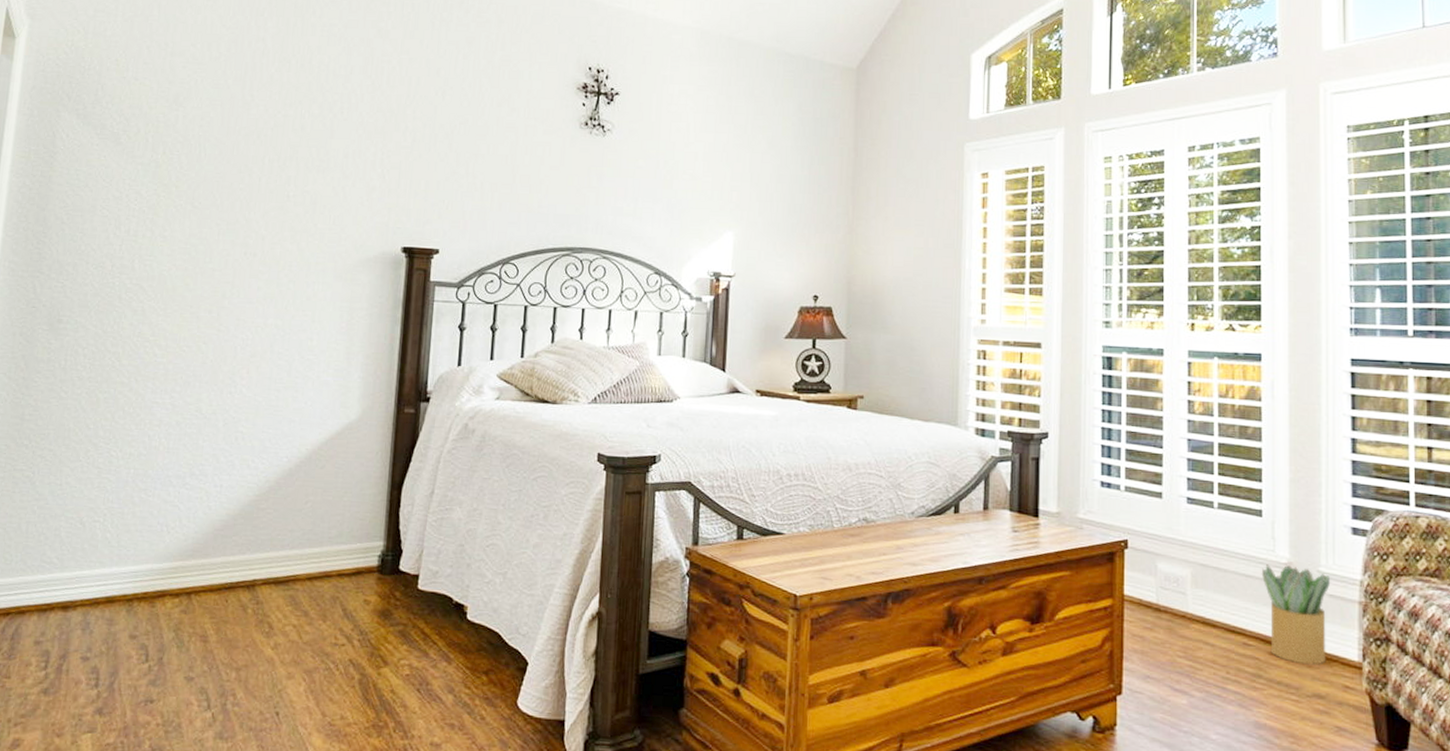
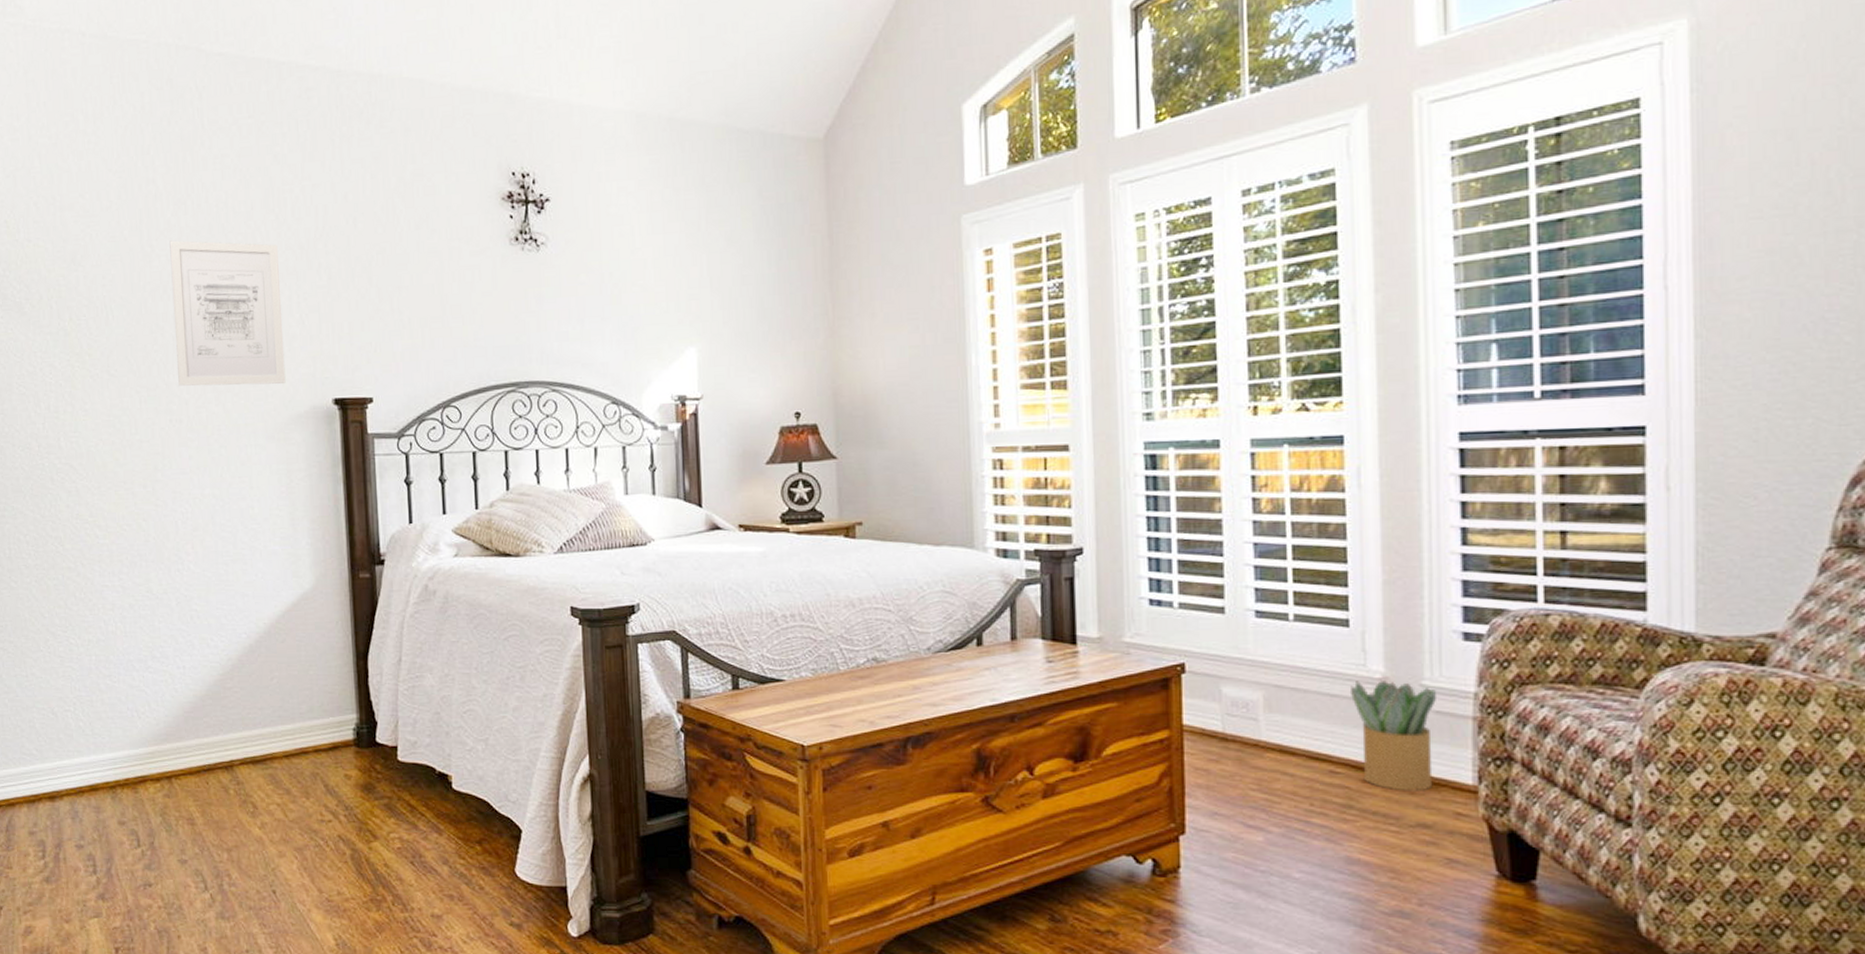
wall art: none [258,93,370,229] -> present [169,240,286,386]

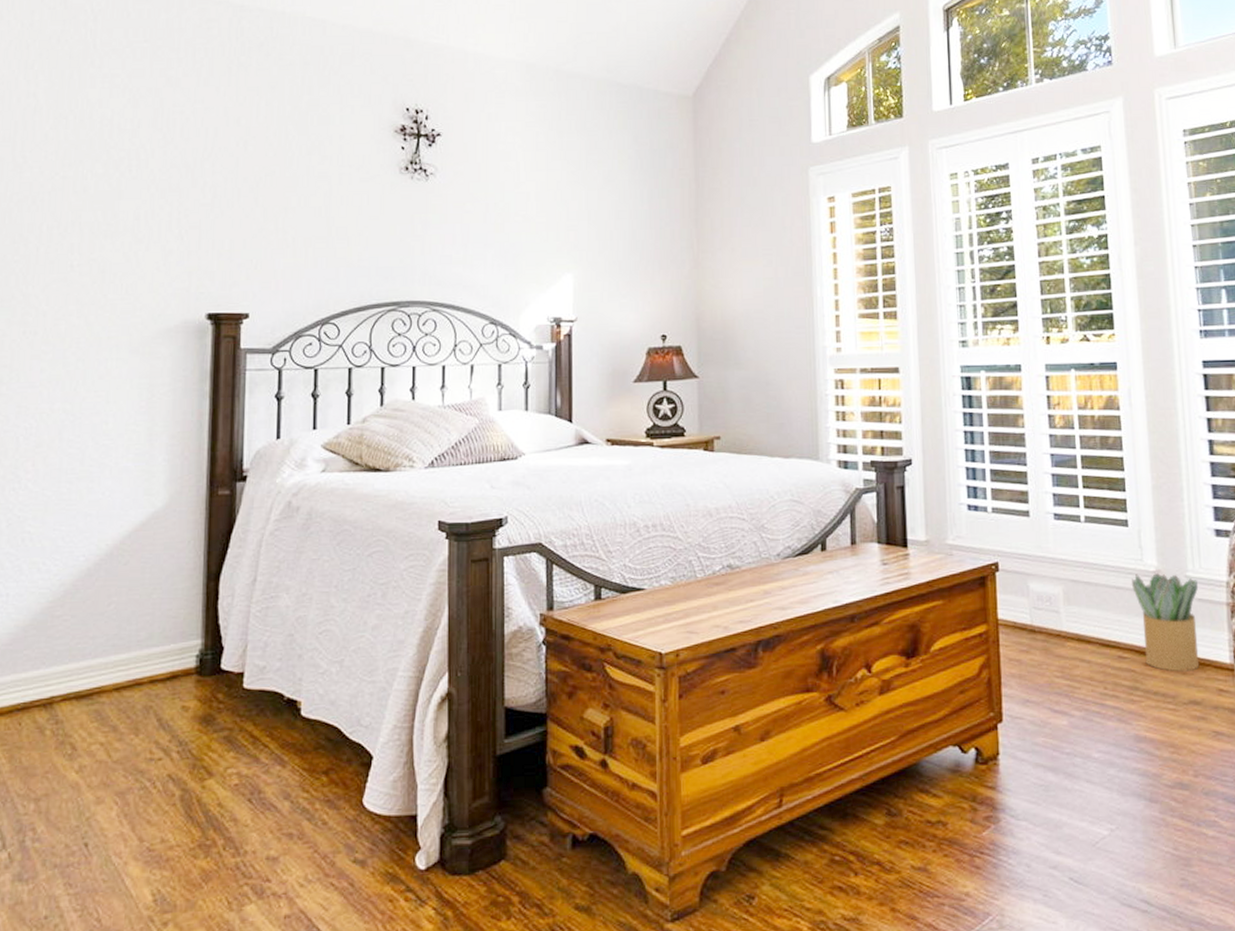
wall art: present [169,240,286,386] -> none [38,153,162,298]

